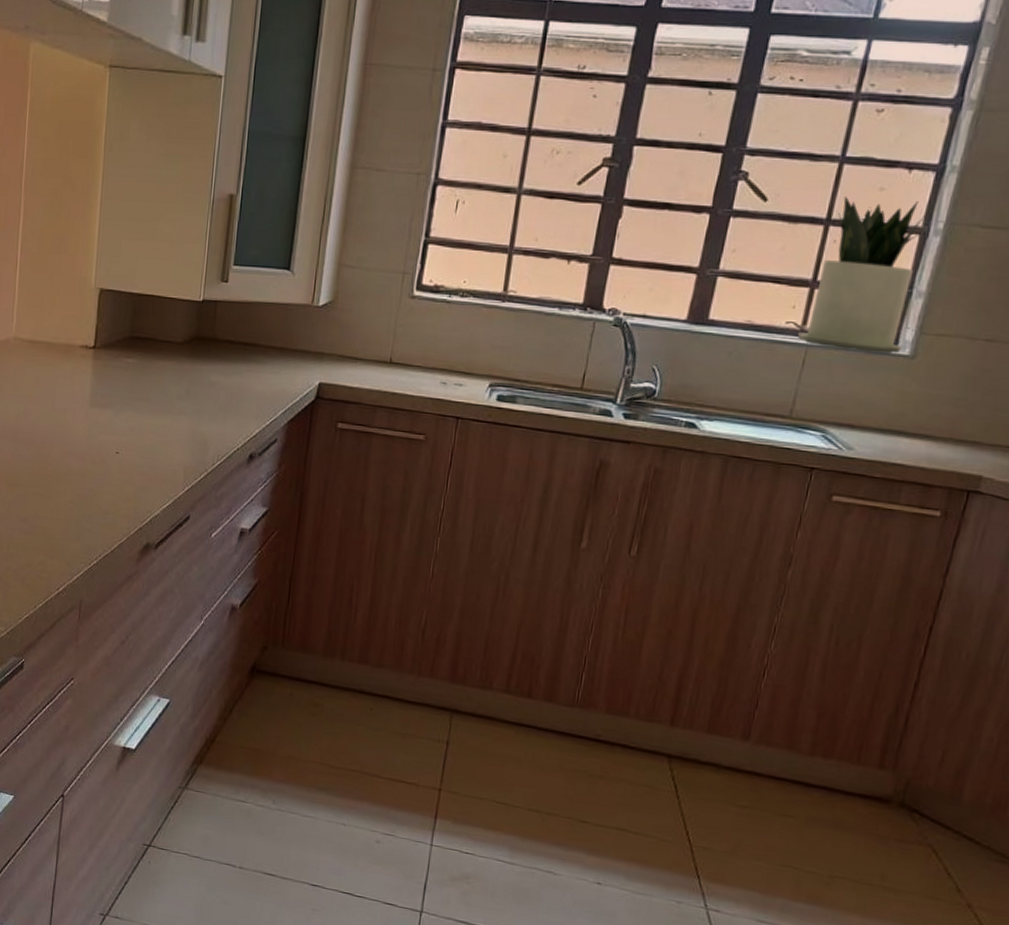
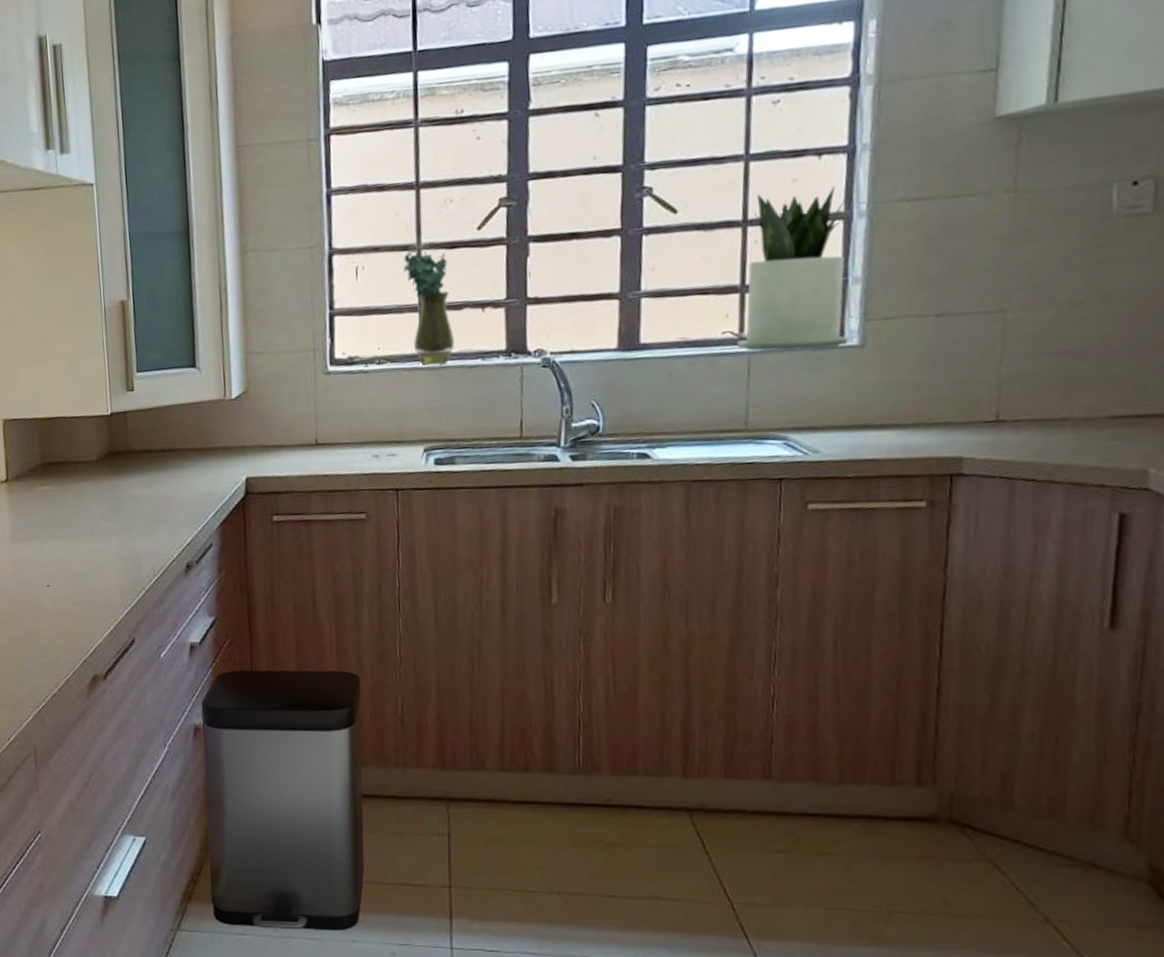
pedal bin: none [220,560,393,813] -> present [200,670,365,931]
vase: none [497,188,544,308] -> present [403,246,455,366]

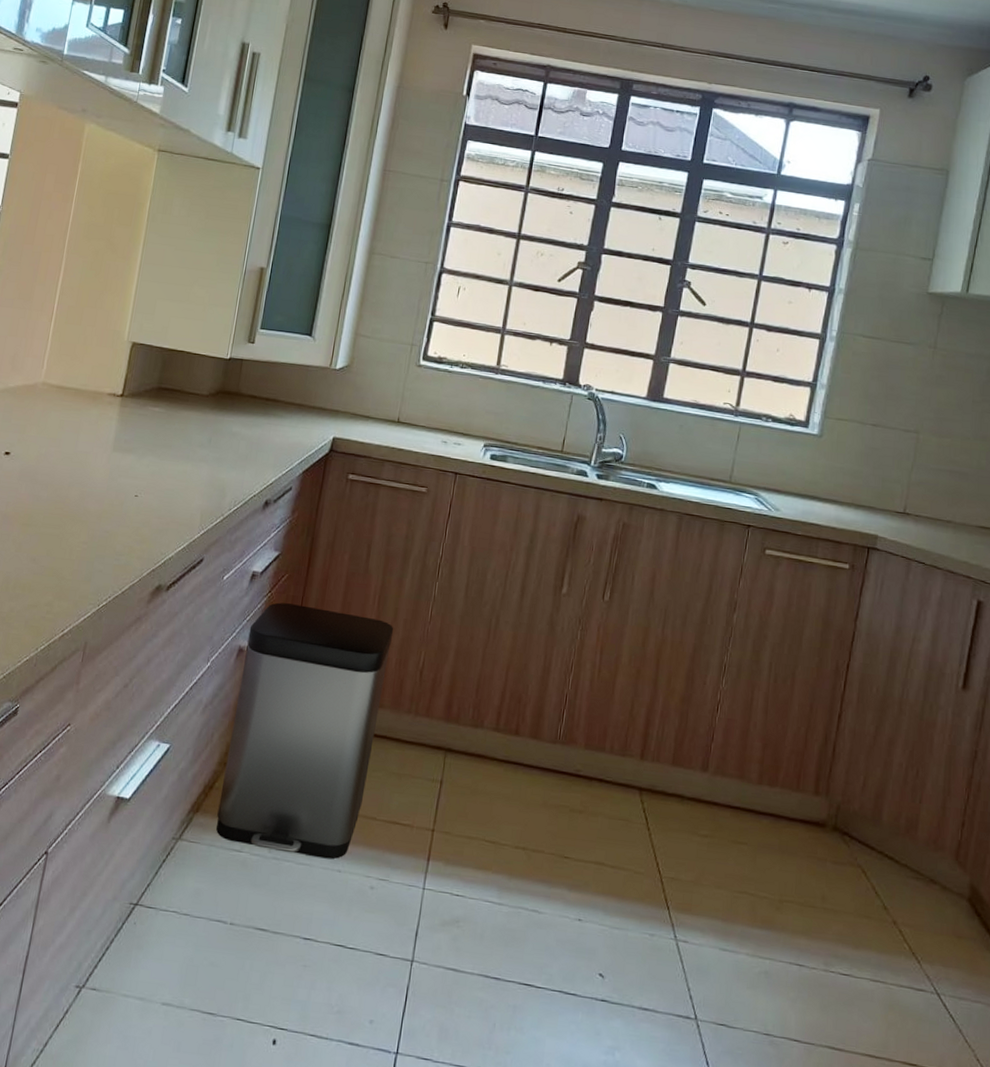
vase: present [403,246,455,366] -> none [492,280,530,380]
planter: present [736,186,852,351] -> none [732,306,824,433]

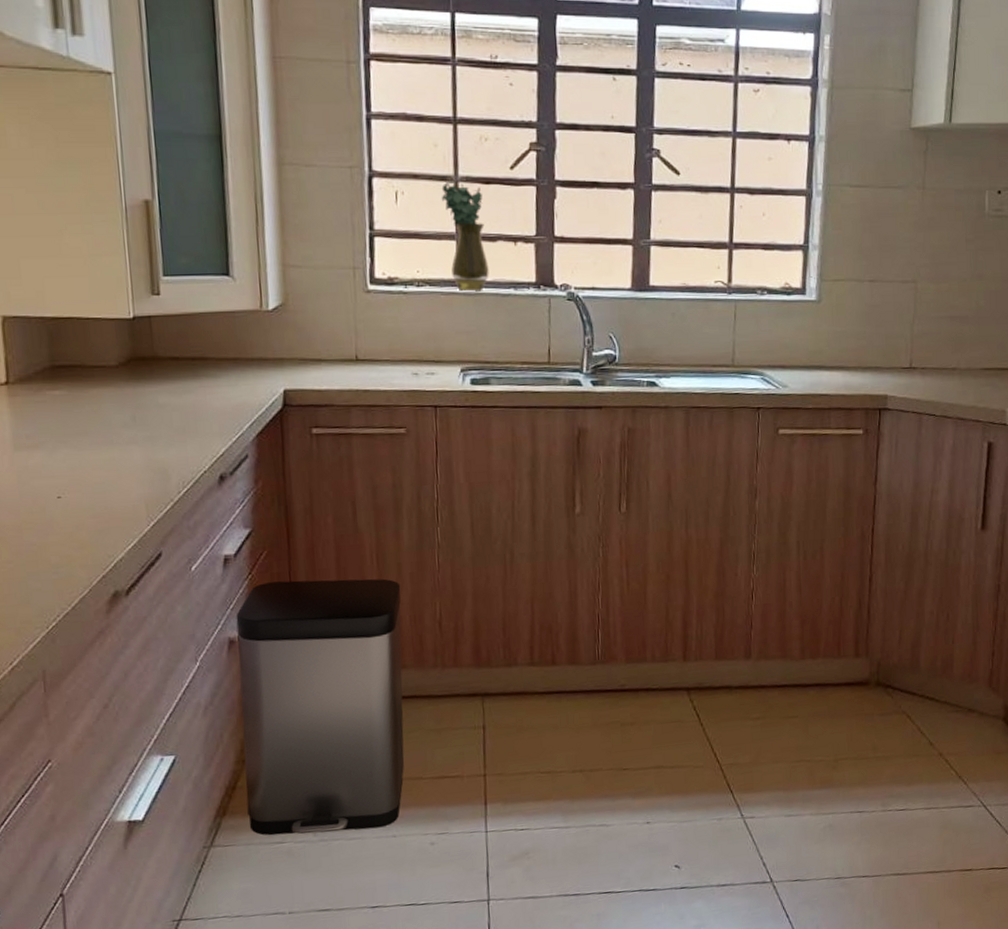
vase: none [492,280,530,380] -> present [441,177,489,292]

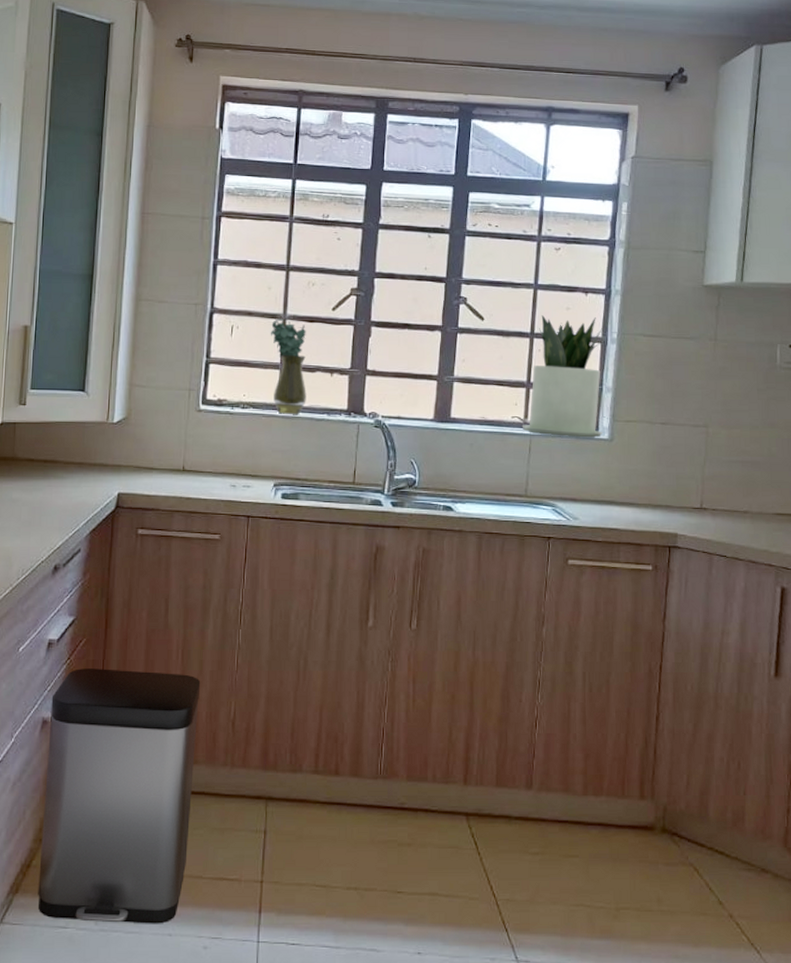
planter: none [725,167,811,302] -> present [521,315,604,439]

